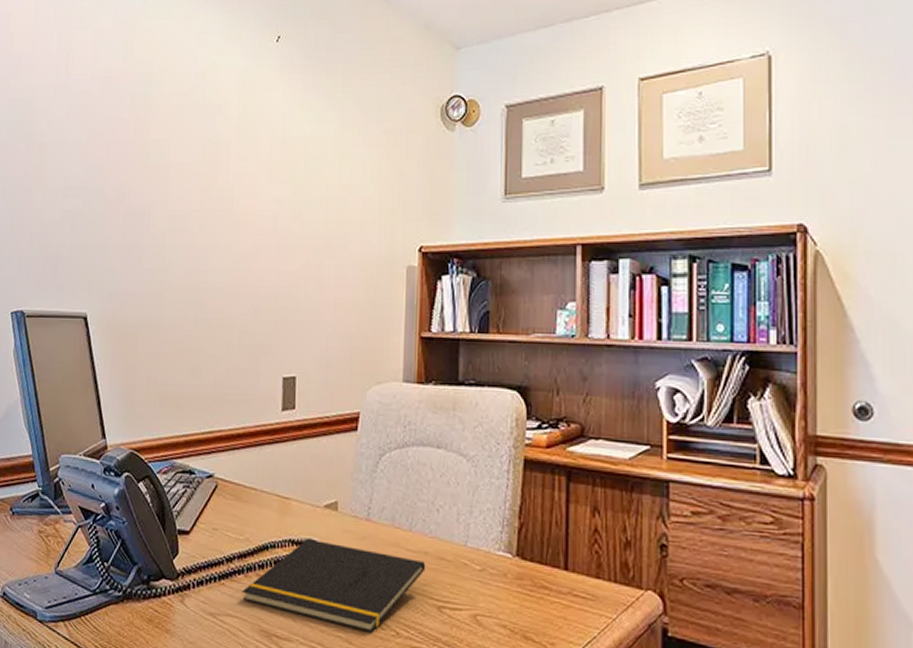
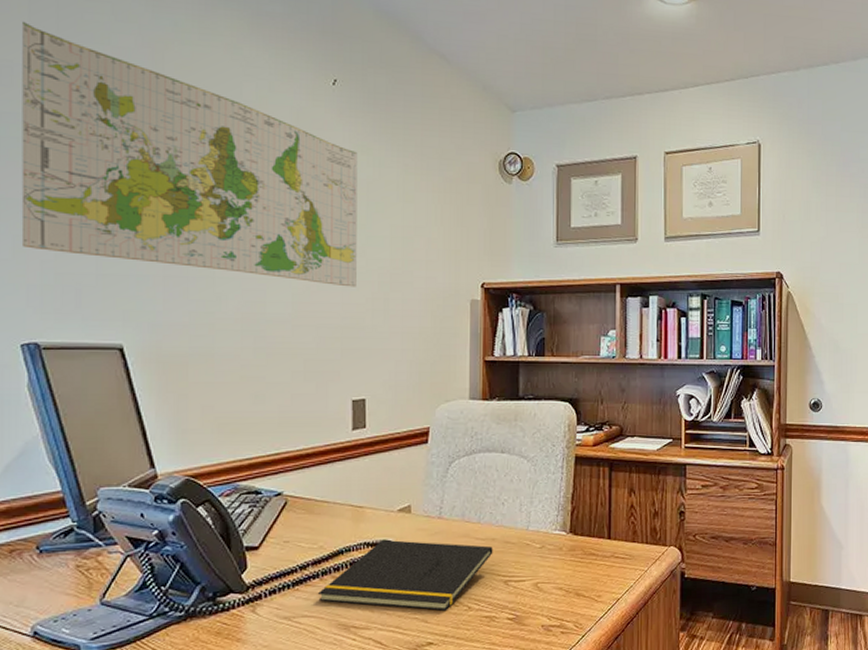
map: none [18,16,297,254] -> present [21,21,358,287]

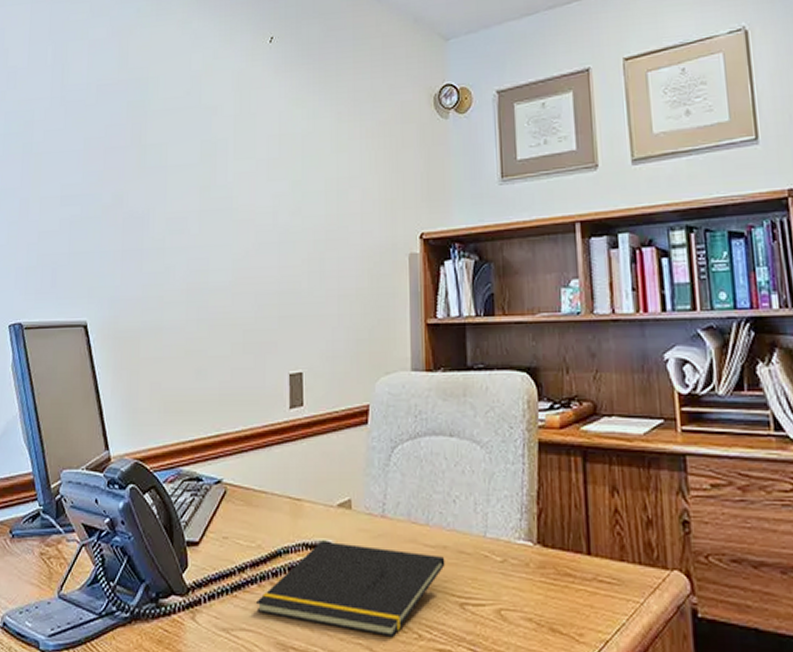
map: present [21,21,358,287] -> none [15,30,293,249]

